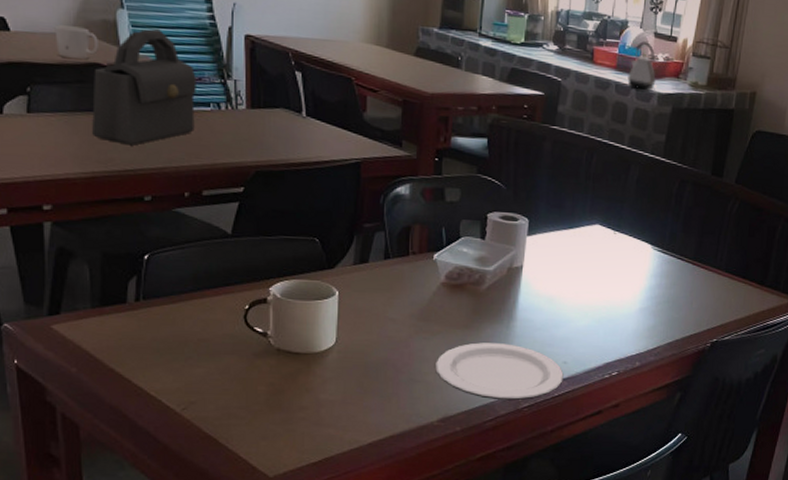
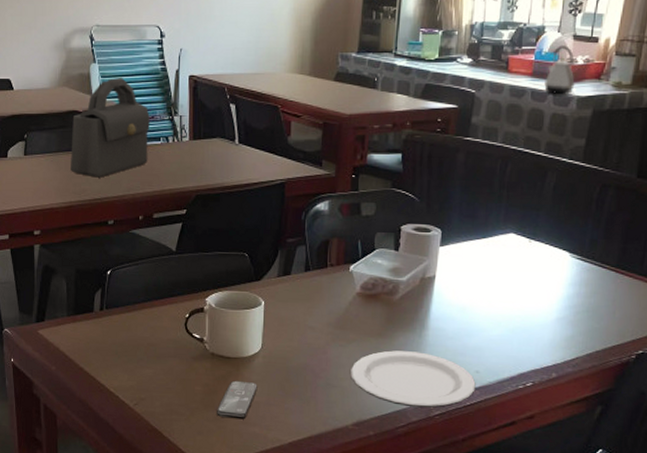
mug: present [54,25,98,60] -> none [45,81,76,109]
mobile phone: none [284,378,332,421] -> present [217,380,258,420]

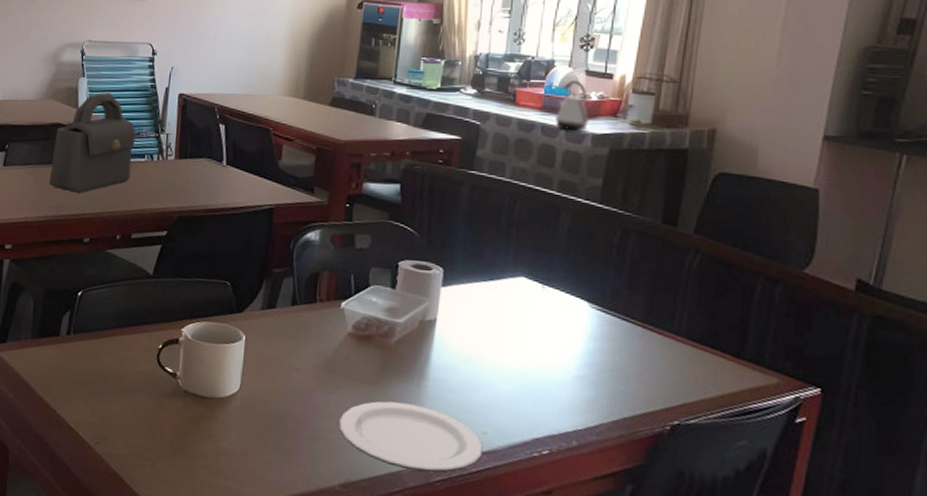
mobile phone: present [217,380,258,420] -> none [186,423,234,470]

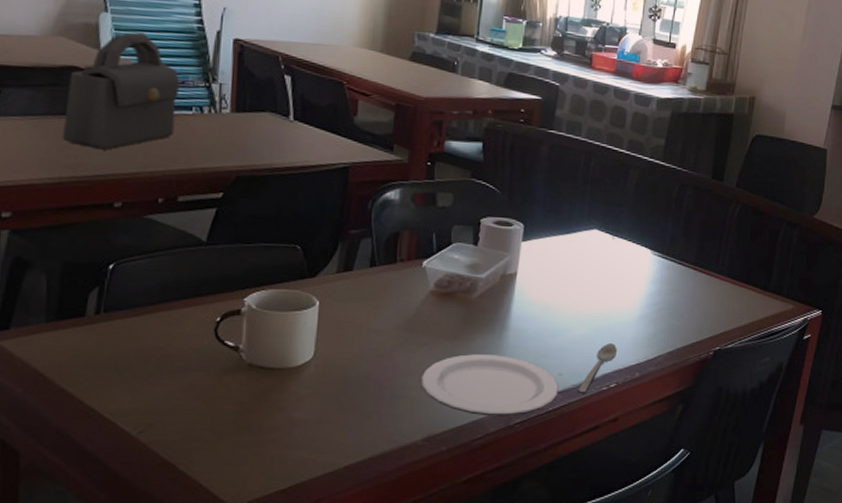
spoon: none [505,404,550,458] -> present [578,343,617,393]
kettle: present [555,80,589,131] -> none [626,47,655,95]

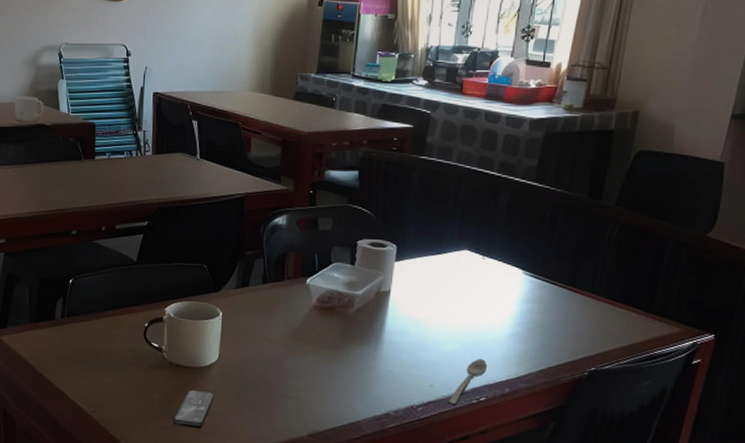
mug: none [31,28,78,63] -> present [14,96,44,122]
handbag: present [63,32,180,150] -> none [36,93,115,189]
mobile phone: none [252,395,307,443] -> present [173,389,214,429]
plate: present [421,354,559,417] -> none [306,363,430,421]

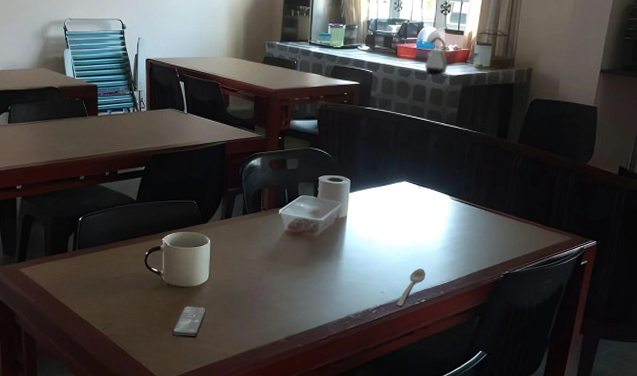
mug: present [14,96,44,122] -> none [26,63,52,86]
kettle: none [497,69,528,116] -> present [425,37,448,74]

